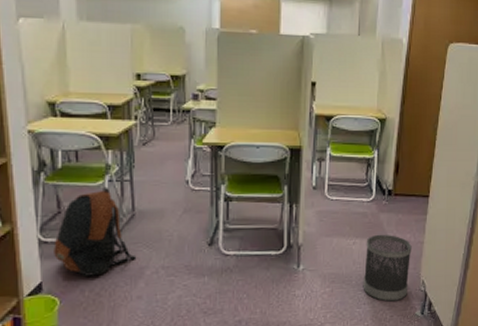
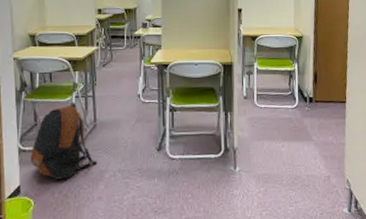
wastebasket: present [363,234,412,302] -> none [293,137,335,200]

